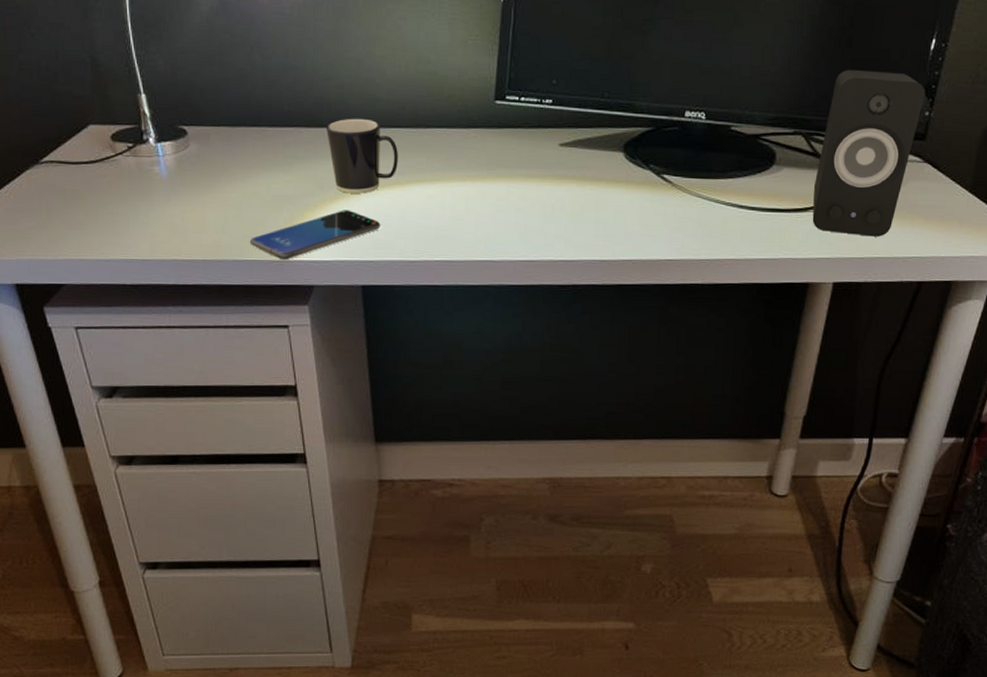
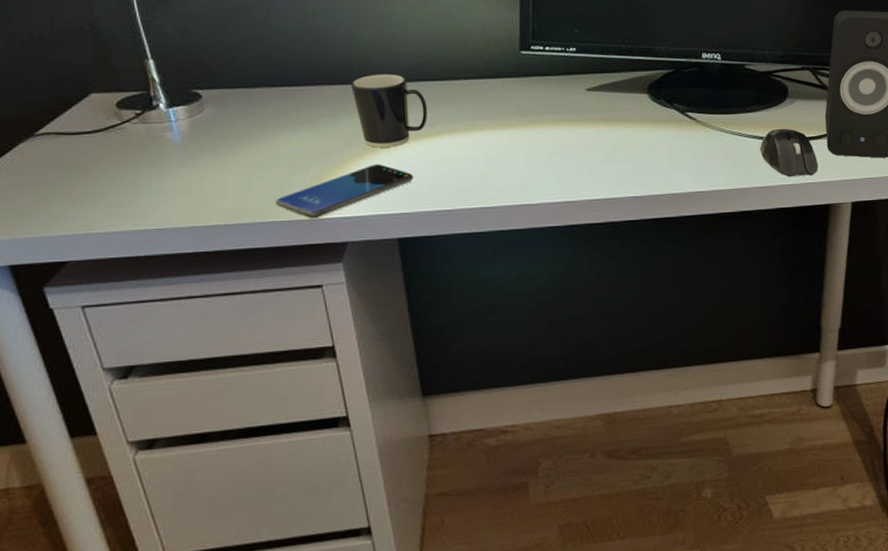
mouse: none [738,197,801,251] -> present [760,128,819,177]

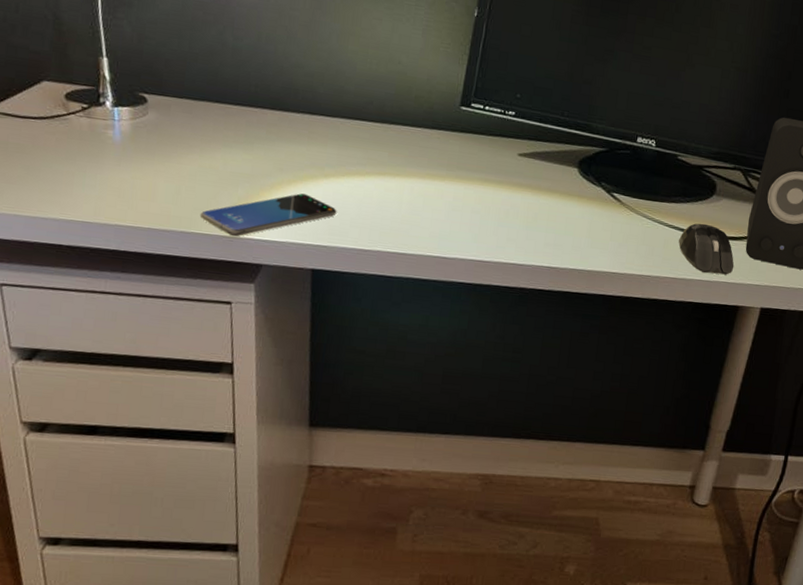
mug: present [351,73,428,148] -> none [291,105,362,180]

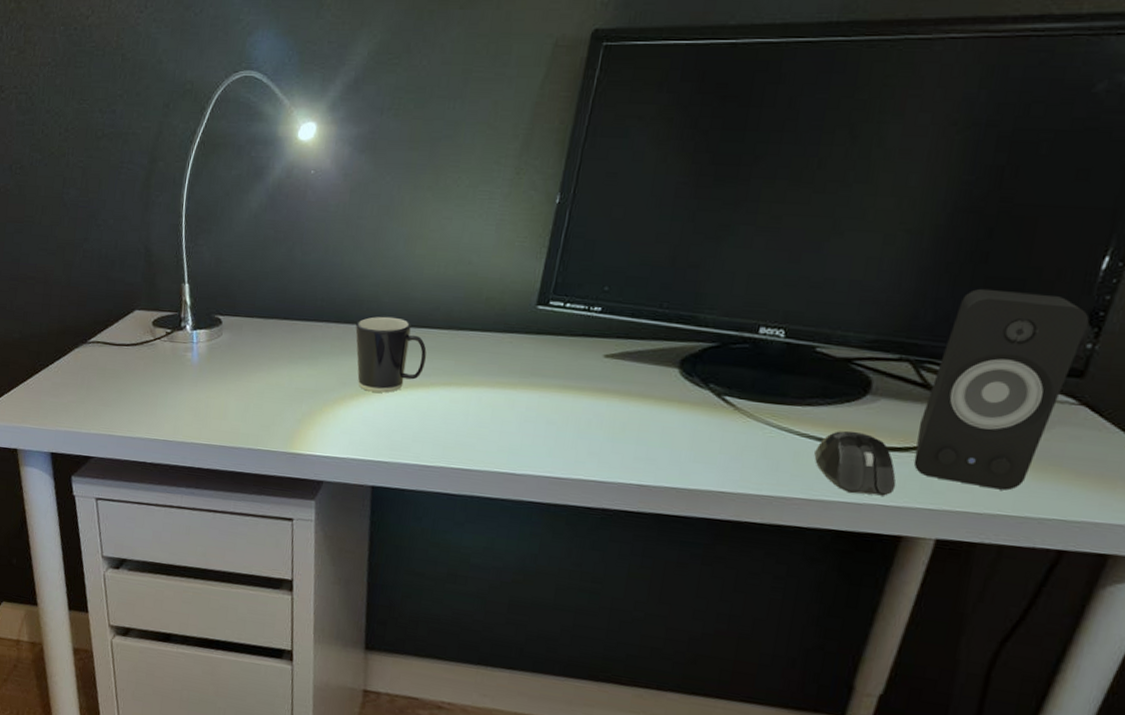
smartphone: present [199,193,337,237] -> none [266,407,399,453]
mug: none [291,105,362,180] -> present [355,316,427,393]

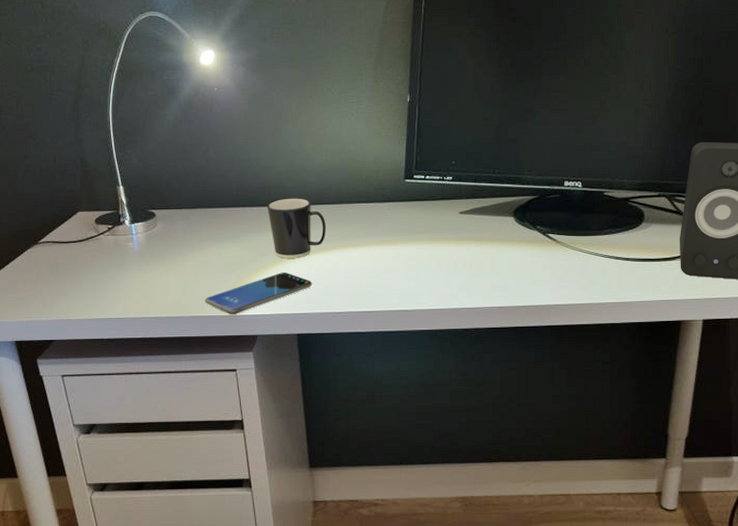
smartphone: none [266,407,399,453] -> present [204,272,312,315]
mouse: present [814,430,896,496] -> none [615,249,671,295]

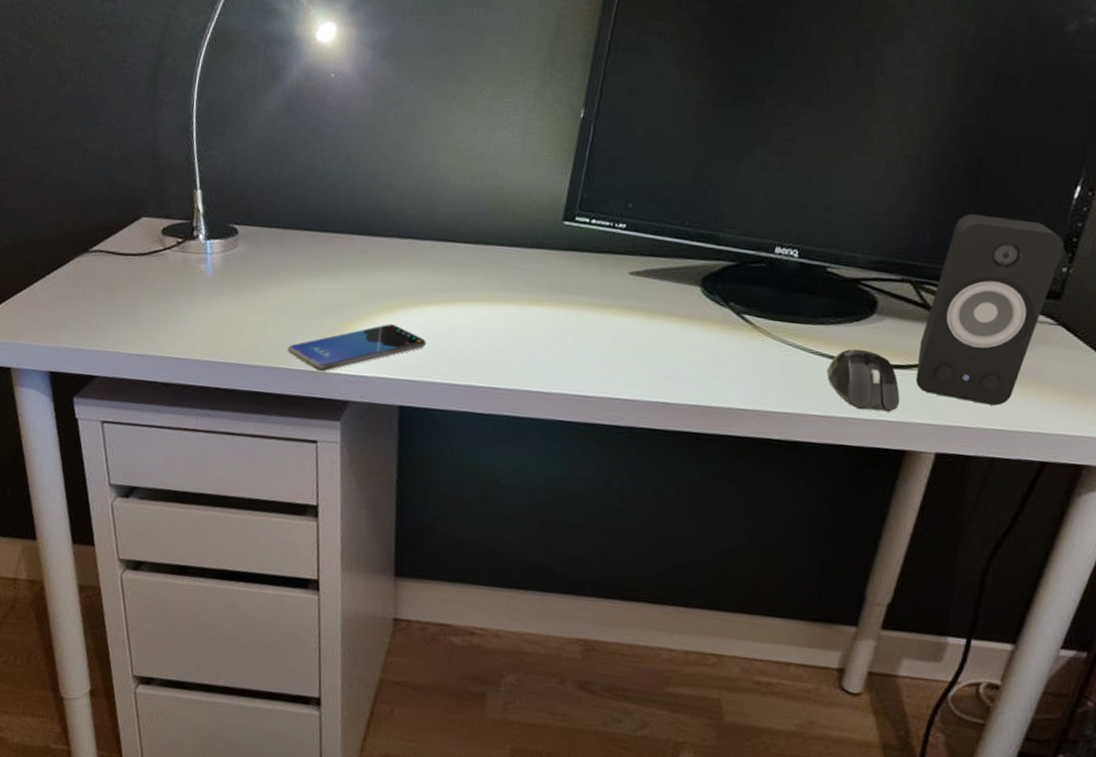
mug: present [267,198,327,259] -> none [380,228,454,309]
mouse: none [615,249,671,295] -> present [826,348,900,412]

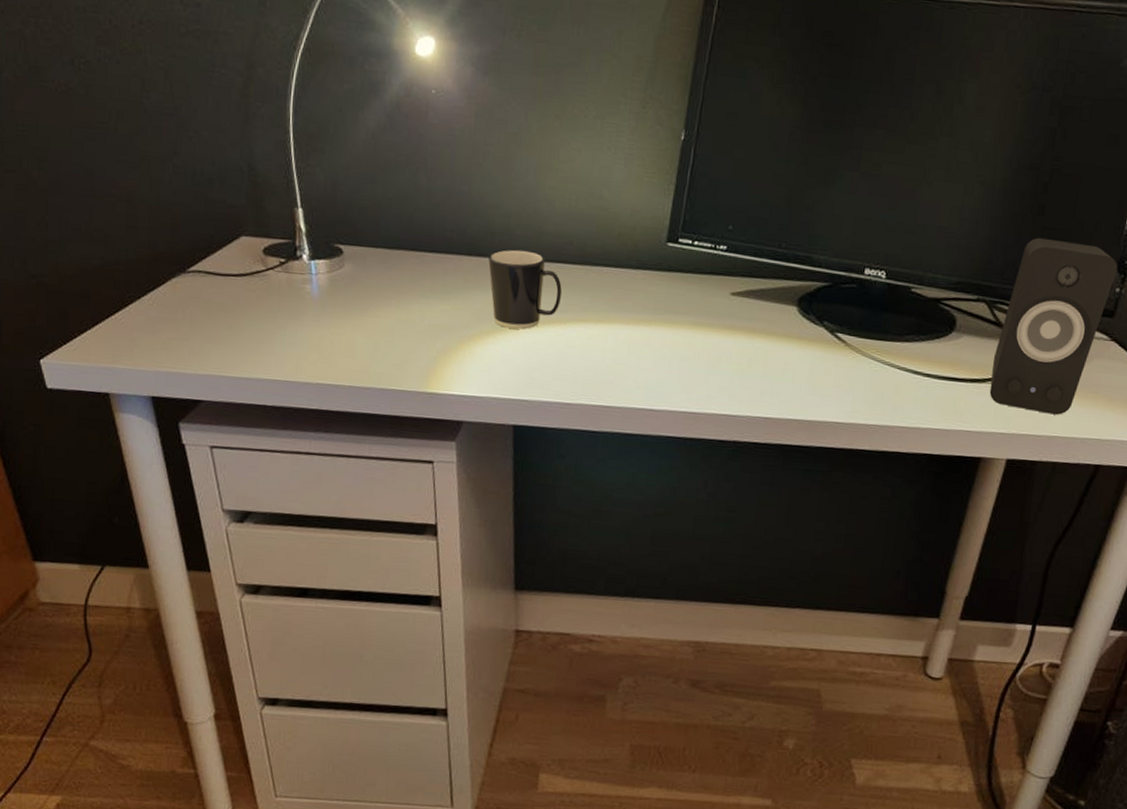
smartphone: present [287,324,427,372] -> none [399,344,538,393]
mug: none [380,228,454,309] -> present [488,249,563,330]
mouse: present [826,348,900,412] -> none [911,364,976,423]

